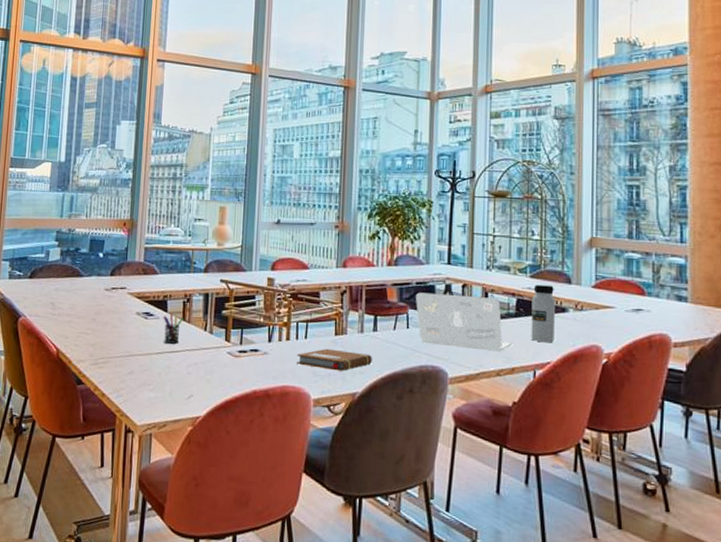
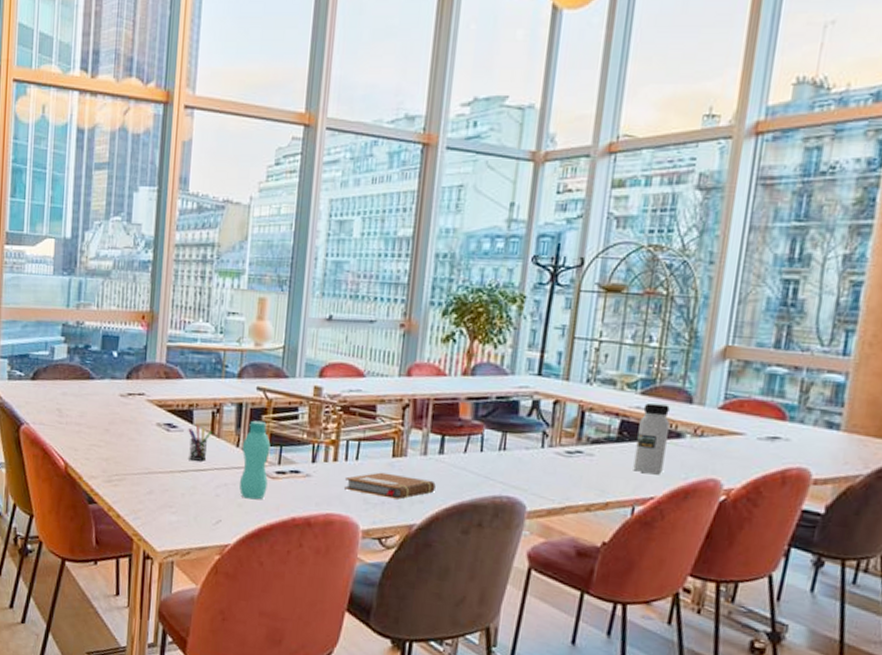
bottle: none [208,307,233,376] -> present [239,420,271,500]
laptop: present [416,292,512,352] -> none [493,409,608,483]

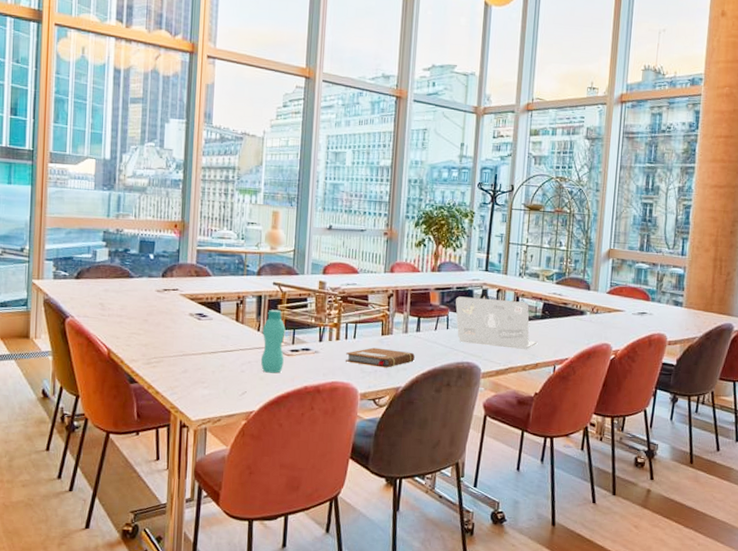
pen holder: present [188,425,212,461] -> none [216,314,237,344]
laptop: none [493,409,608,483] -> present [455,296,537,350]
water bottle: present [633,403,670,474] -> none [553,290,576,341]

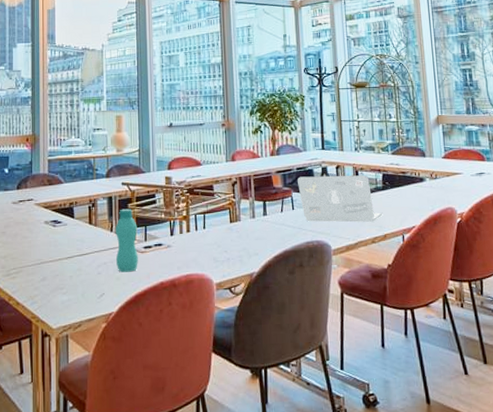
notebook: present [346,347,415,368] -> none [198,235,265,255]

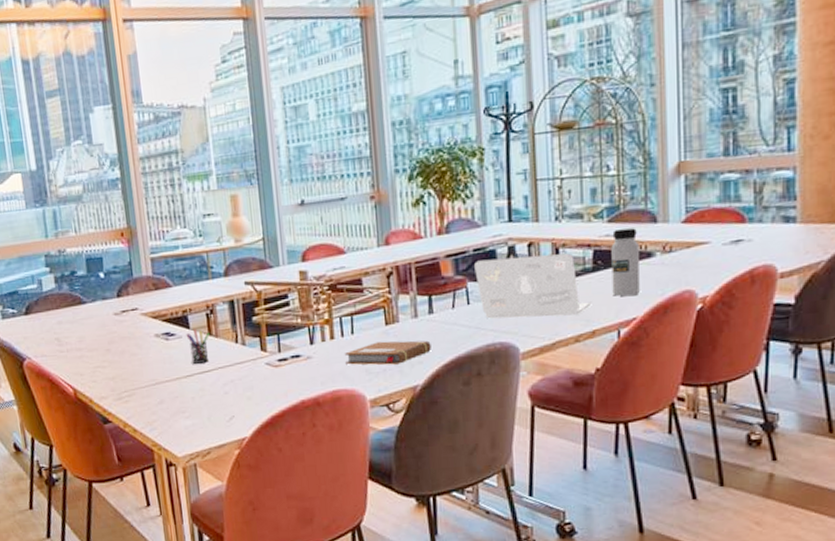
pen holder: none [71,218,90,247] -> present [186,329,210,364]
bottle: present [115,208,138,272] -> none [240,313,272,391]
notebook: none [198,235,265,255] -> present [345,340,431,365]
water bottle: none [395,160,417,209] -> present [611,228,640,296]

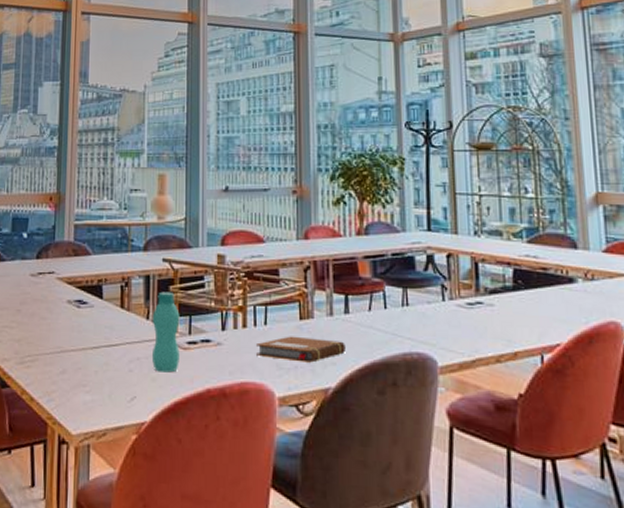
pen holder: present [186,329,210,364] -> none [98,300,121,336]
bottle: none [240,313,272,391] -> present [152,291,180,373]
laptop: present [474,253,591,319] -> none [393,265,512,333]
water bottle: present [611,228,640,296] -> none [531,251,563,319]

